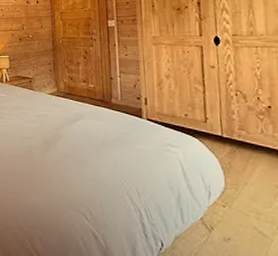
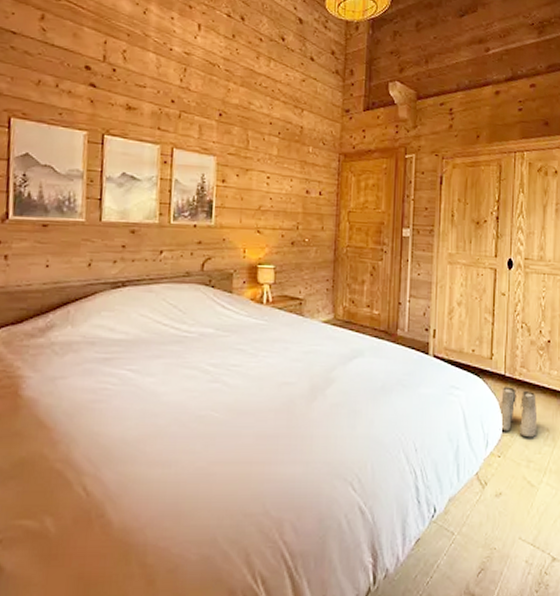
boots: none [218,146,264,193] -> present [498,387,538,438]

